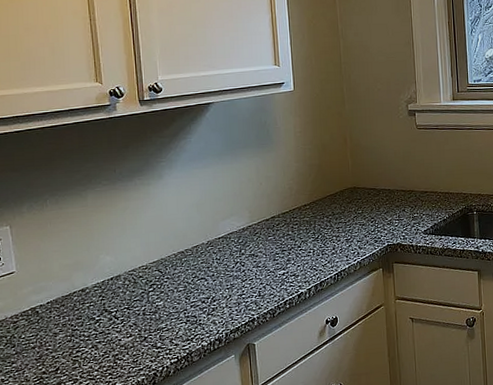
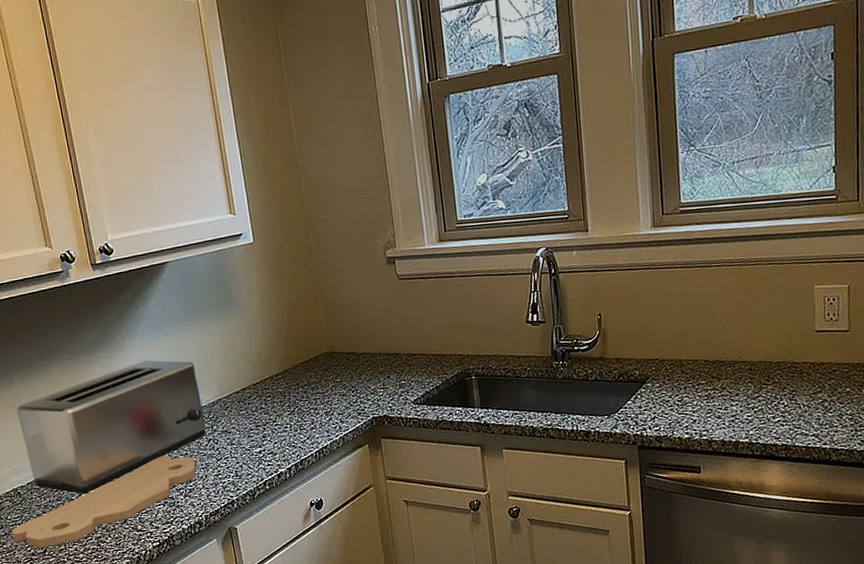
cutting board: none [24,277,221,367] -> present [11,456,197,549]
toaster: none [45,188,234,313] -> present [16,360,206,494]

